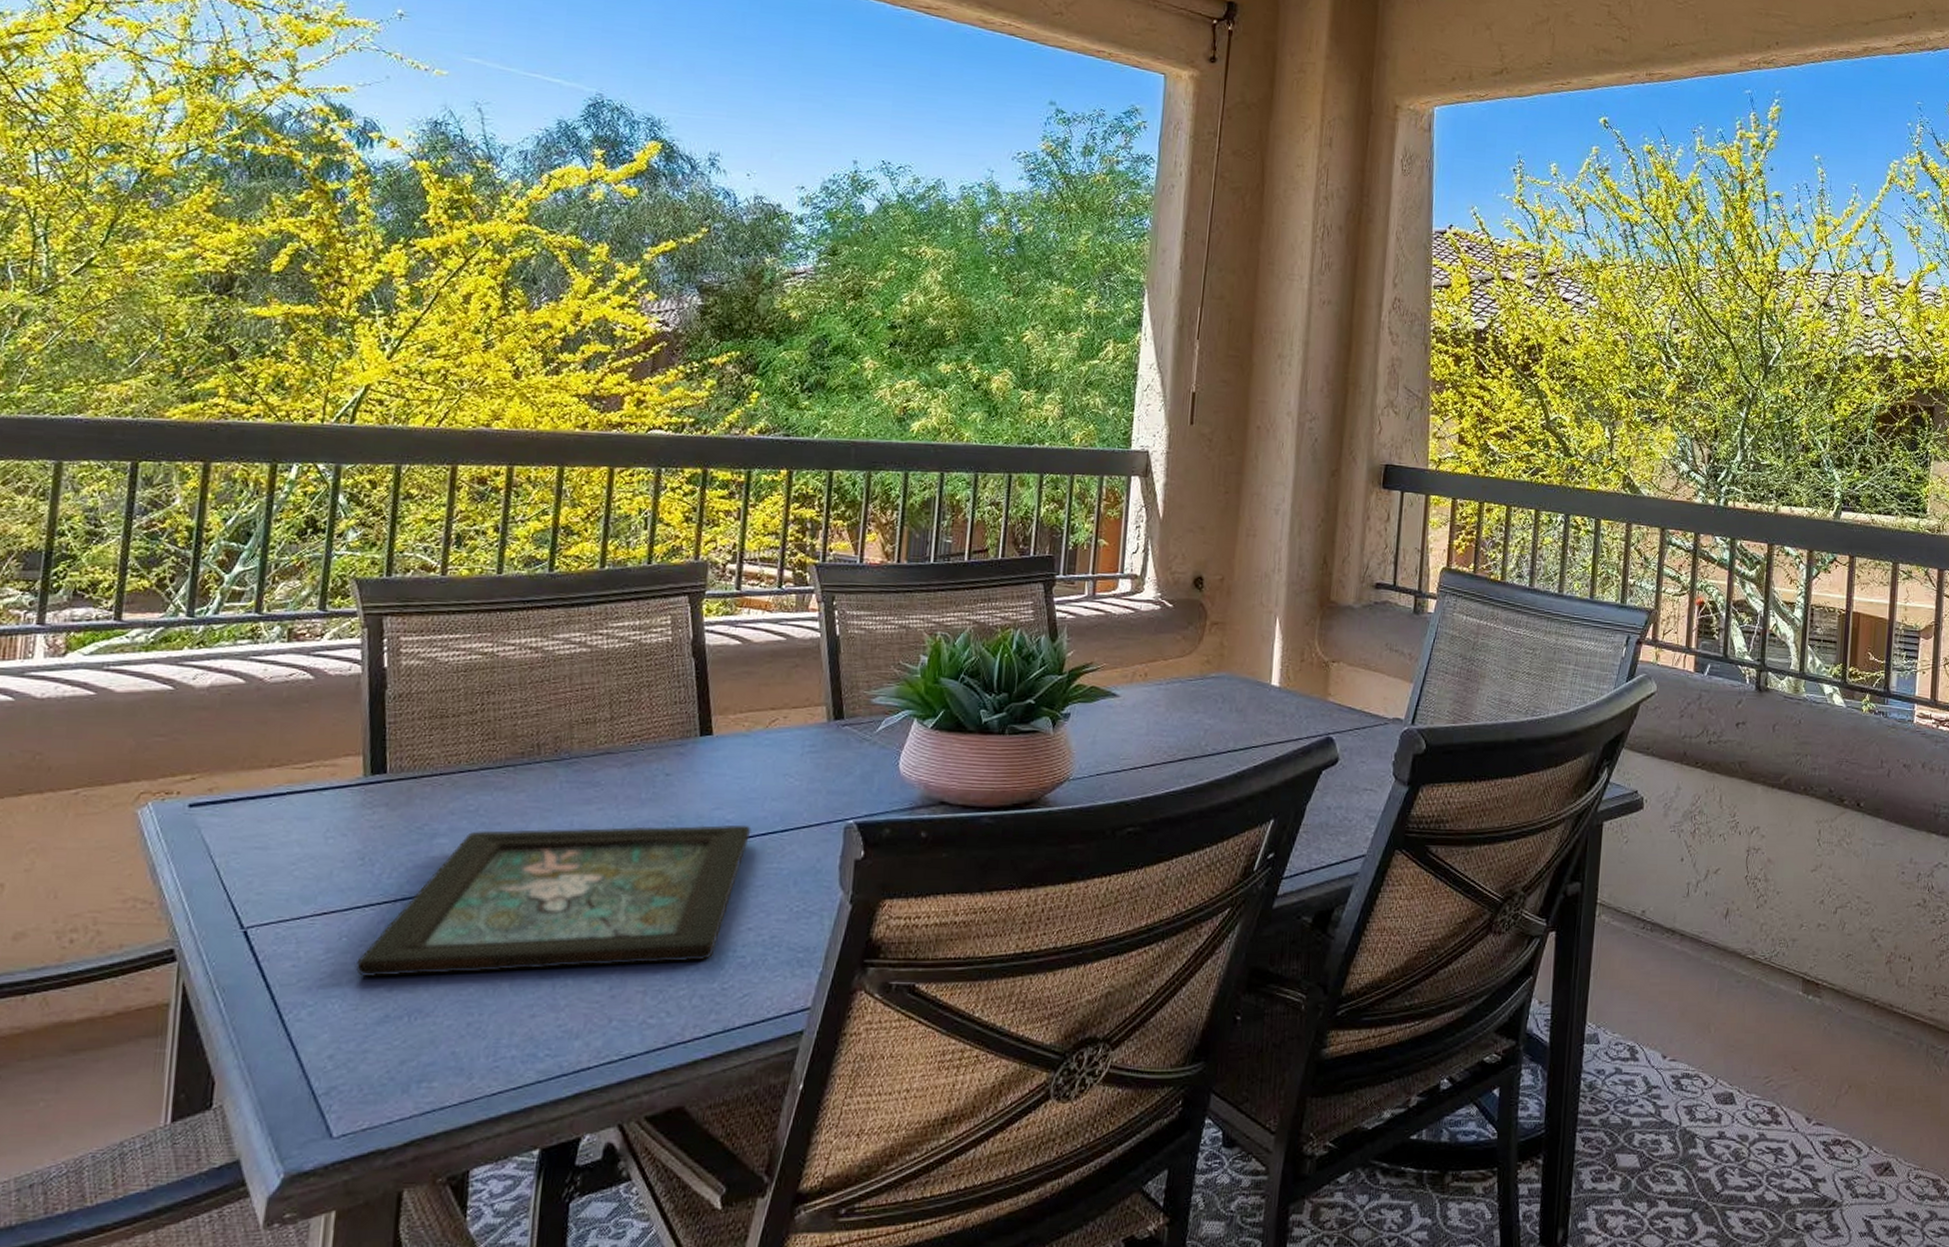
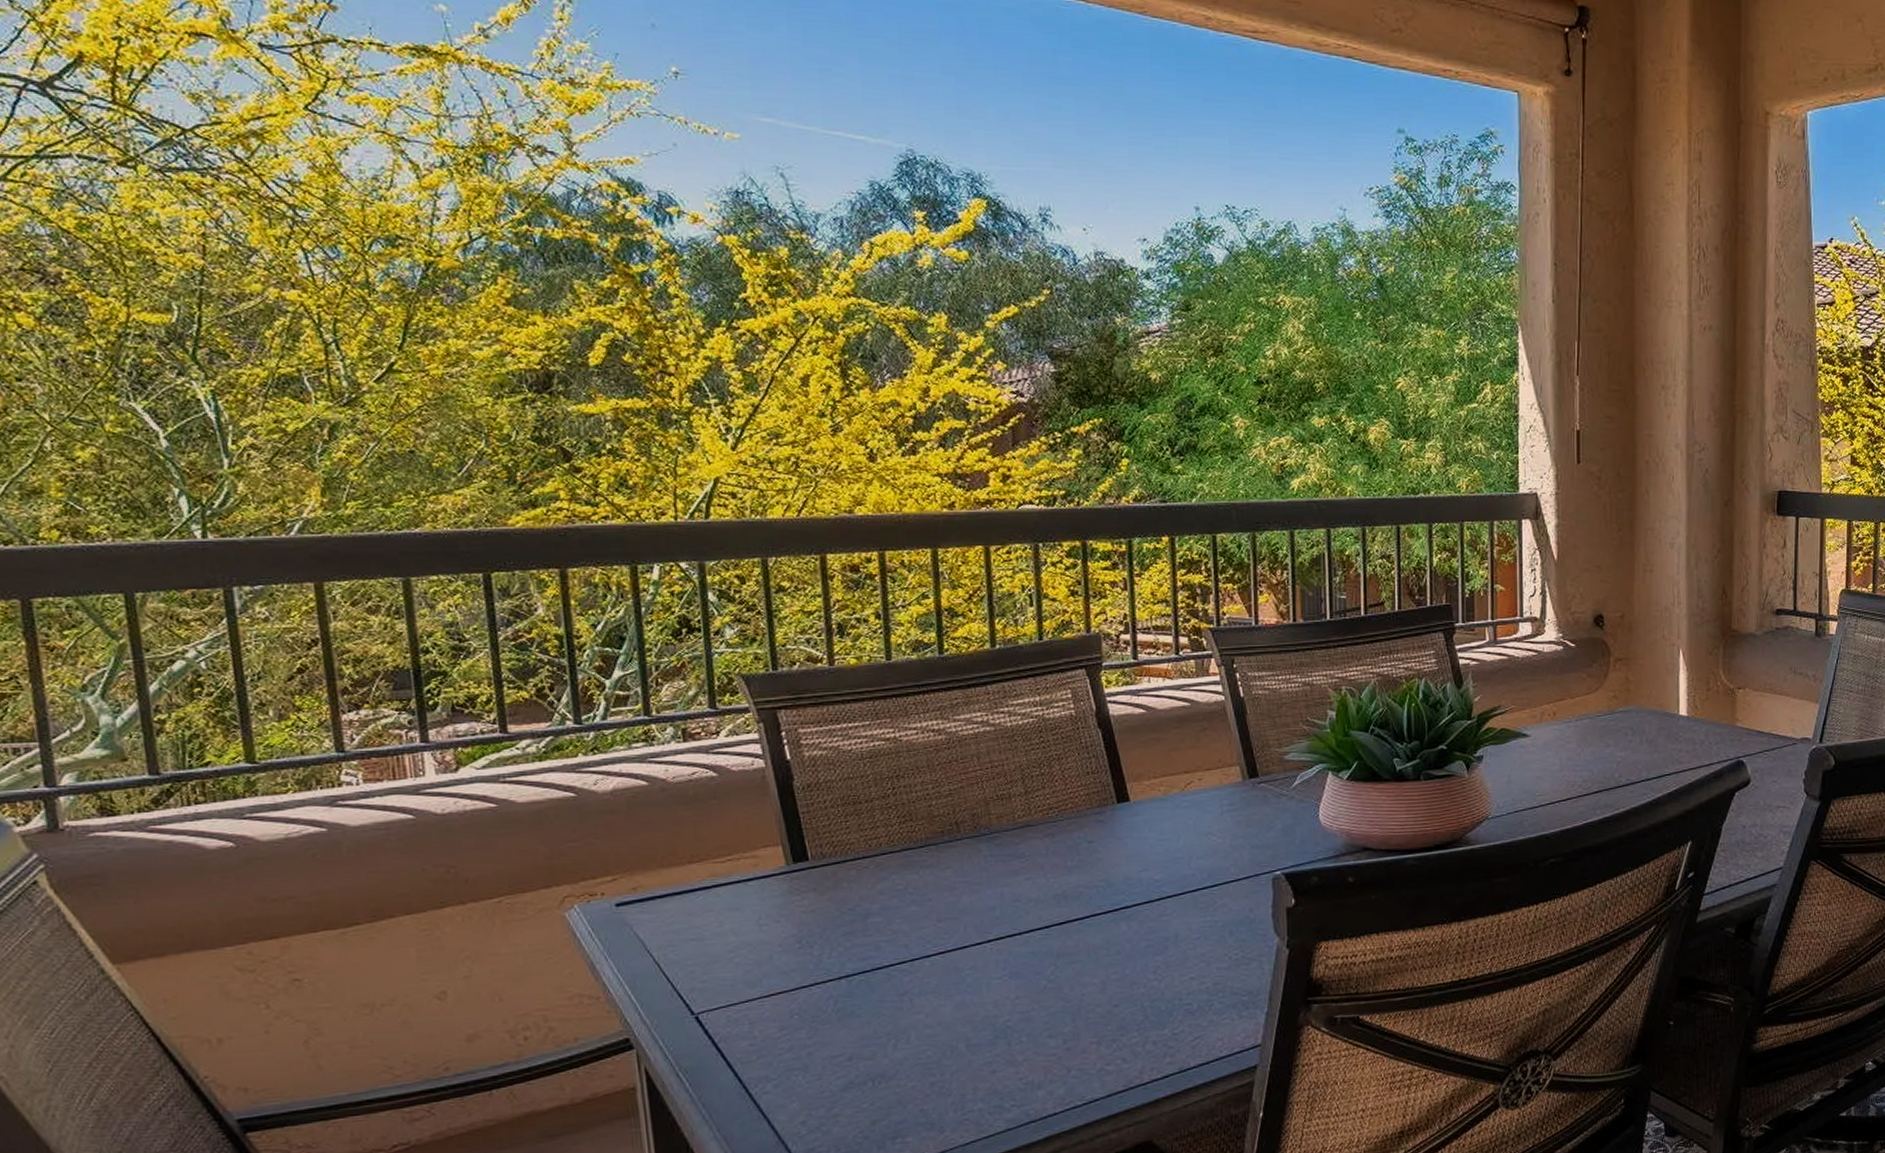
decorative tray: present [355,824,752,978] -> none [811,883,1181,1050]

